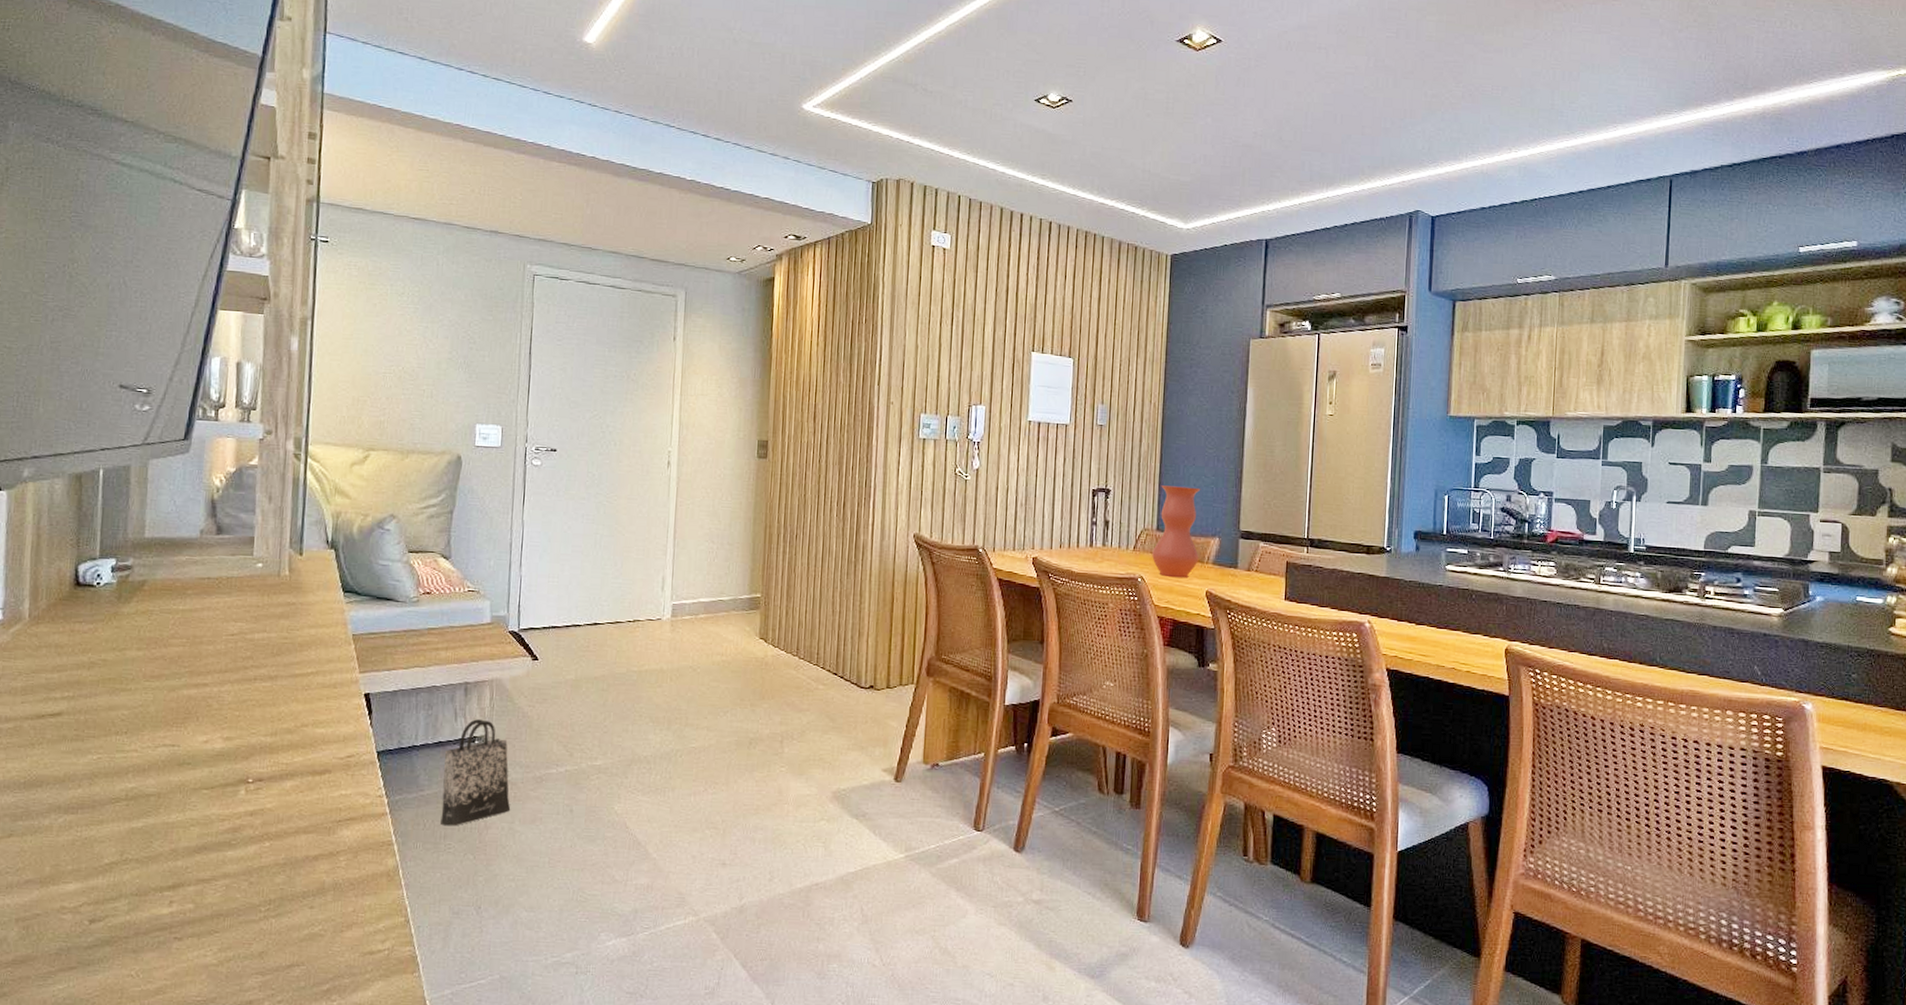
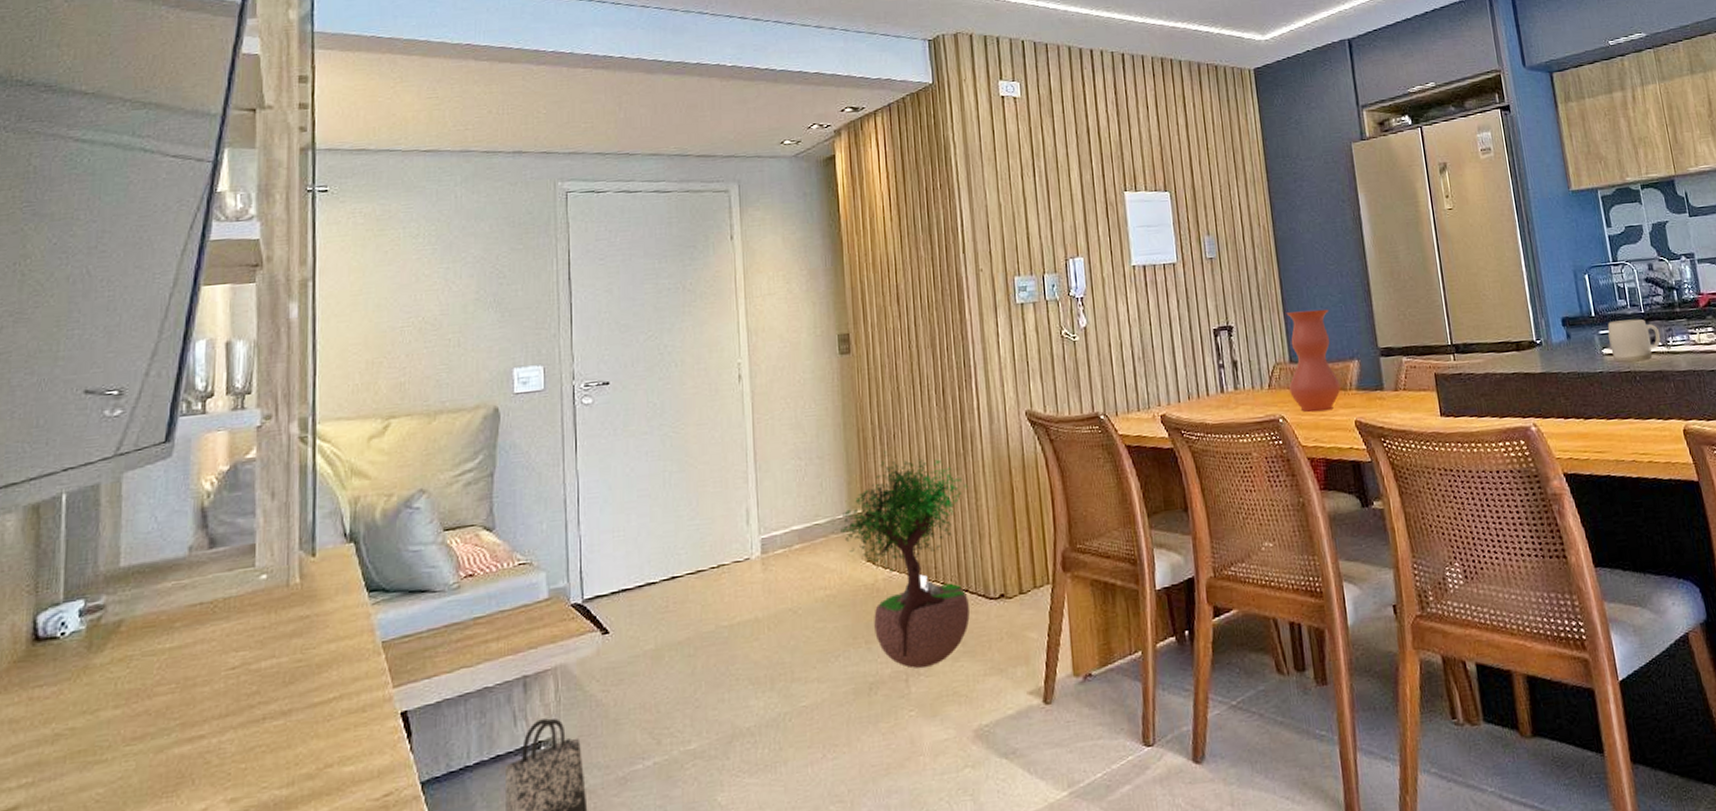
potted tree: none [740,547,855,734] -> present [840,450,970,669]
mug: none [1454,542,1504,582] -> present [1607,319,1661,363]

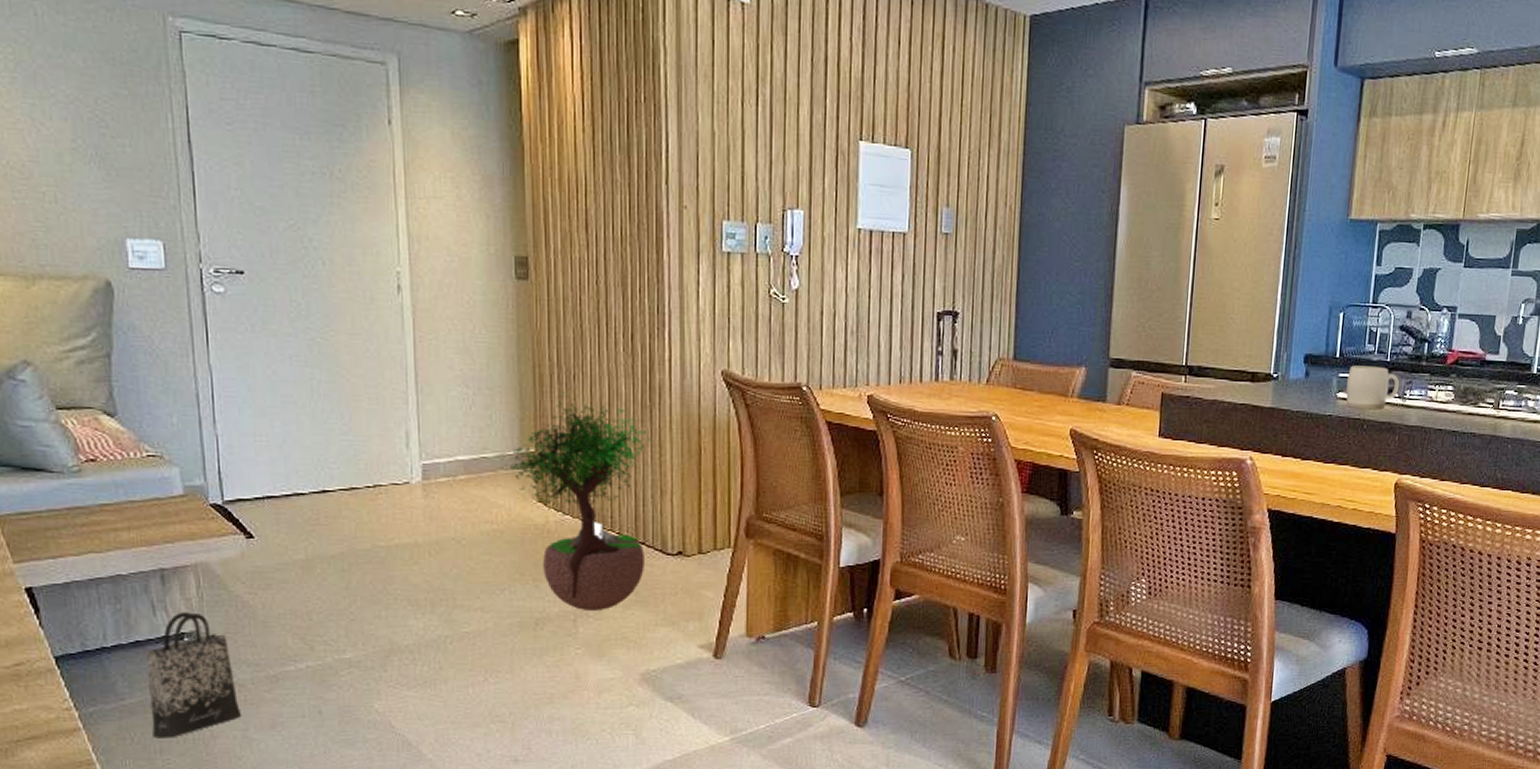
vase: present [1286,309,1341,412] -> none [1008,306,1065,415]

